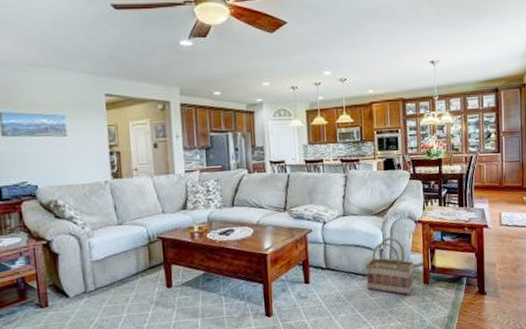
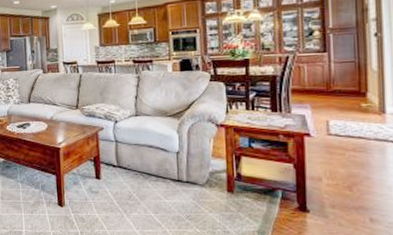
basket: present [365,237,415,295] -> none [159,139,216,202]

